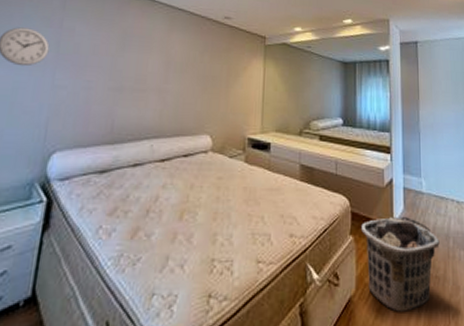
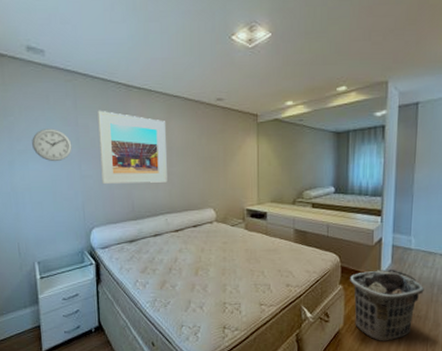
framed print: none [78,14,166,101] -> present [97,110,167,185]

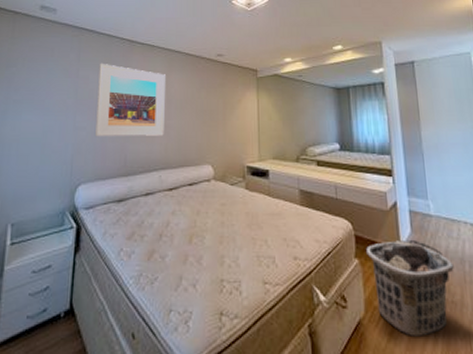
wall clock: present [32,128,72,162] -> none [29,80,70,113]

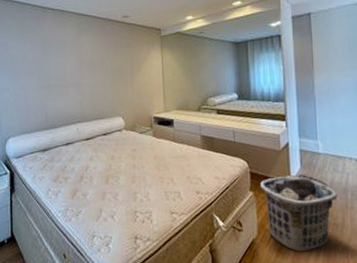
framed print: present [95,63,165,137] -> none [16,29,79,97]

